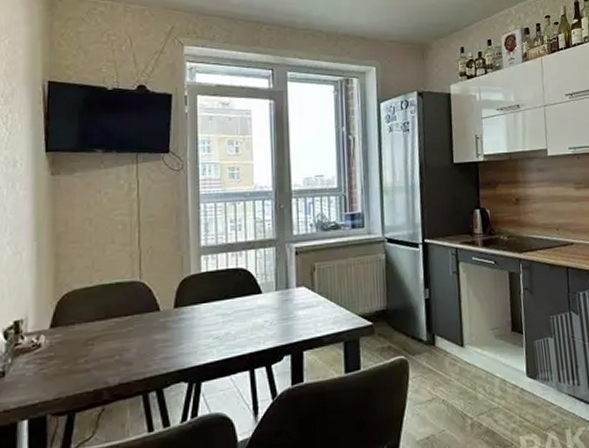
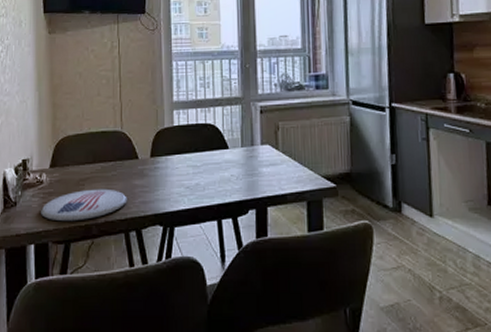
plate: none [37,346,146,390] -> present [41,188,127,222]

